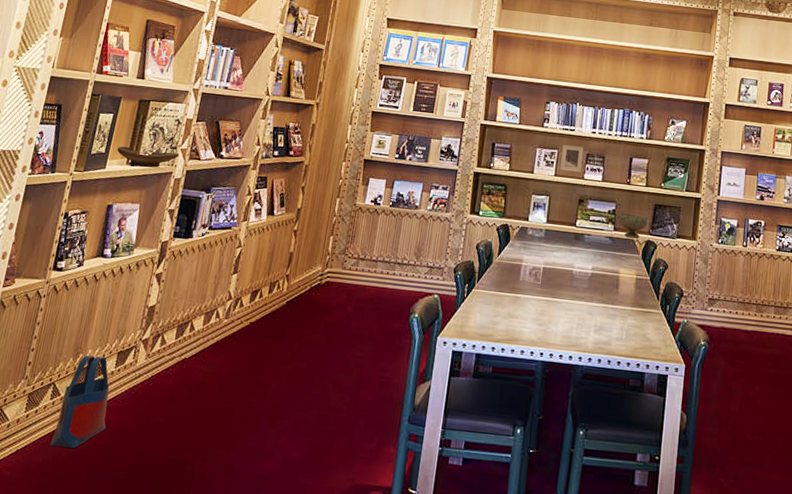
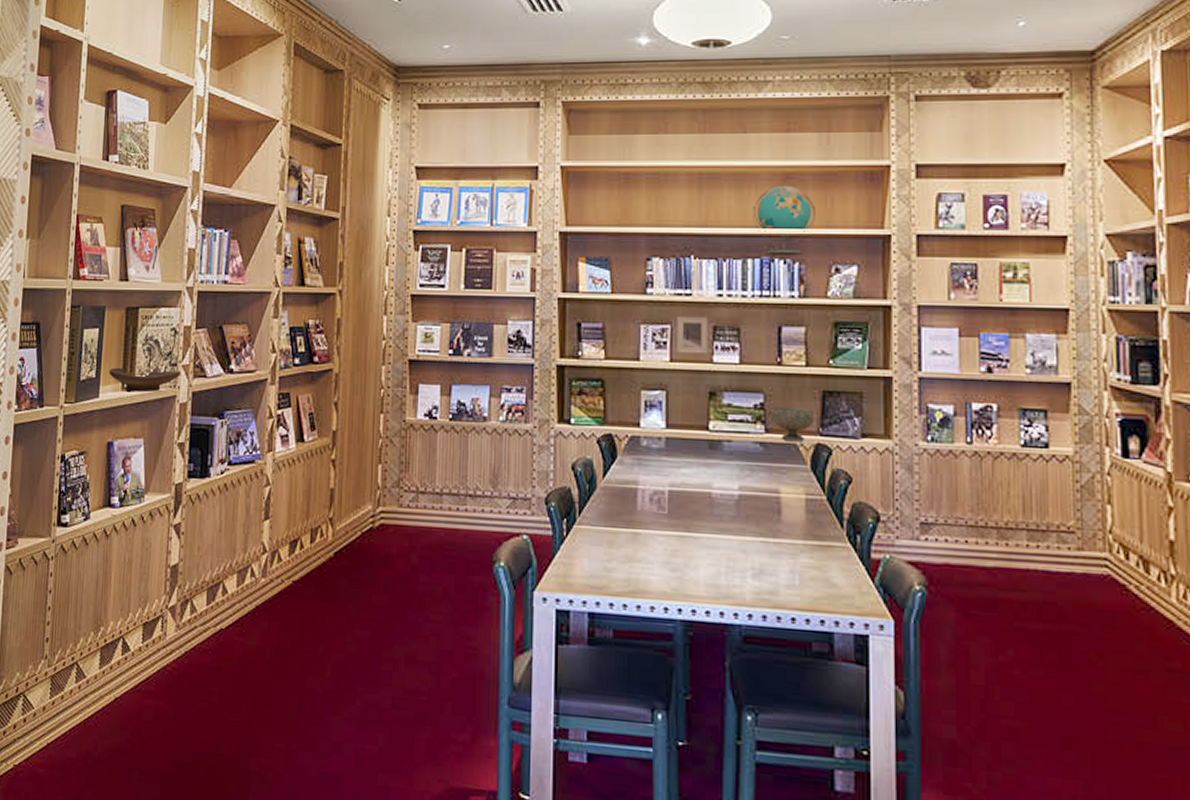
tote bag: present [50,355,110,449] -> none [82,628,142,742]
globe: none [621,61,663,111] -> present [753,185,815,256]

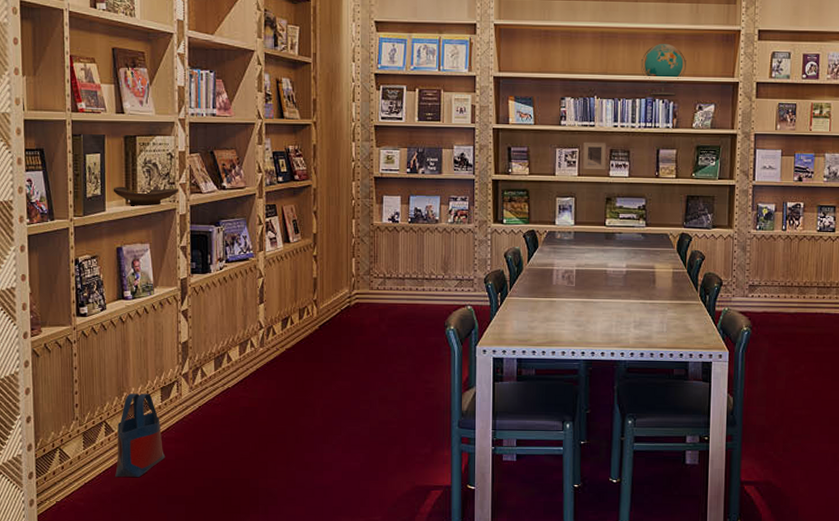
tote bag: none [82,628,142,742] -> present [115,393,166,478]
decorative bowl: present [771,407,815,441] -> none [650,208,681,231]

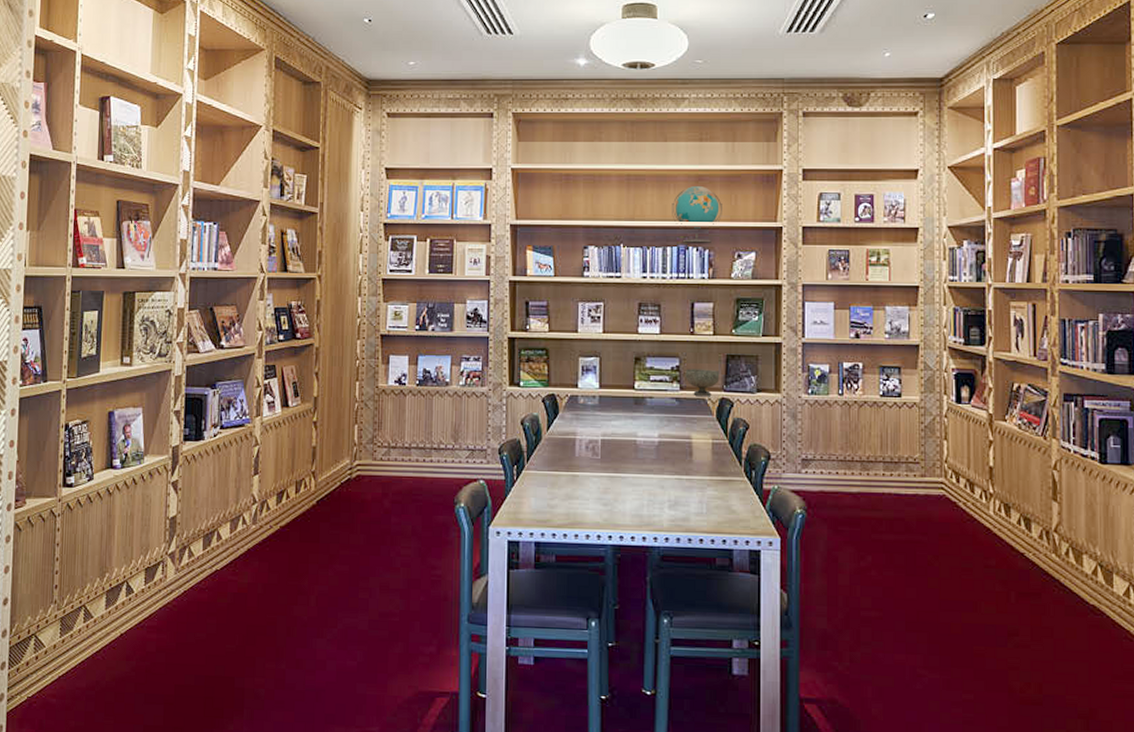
decorative bowl: present [113,186,178,207] -> none [108,345,175,367]
tote bag: present [115,393,166,478] -> none [91,574,146,672]
picture frame: present [583,141,606,170] -> none [609,294,634,326]
decorative bowl: none [650,208,681,231] -> present [685,369,720,396]

